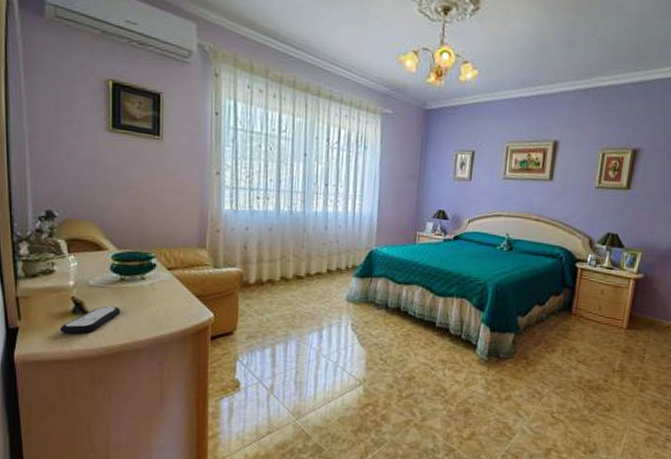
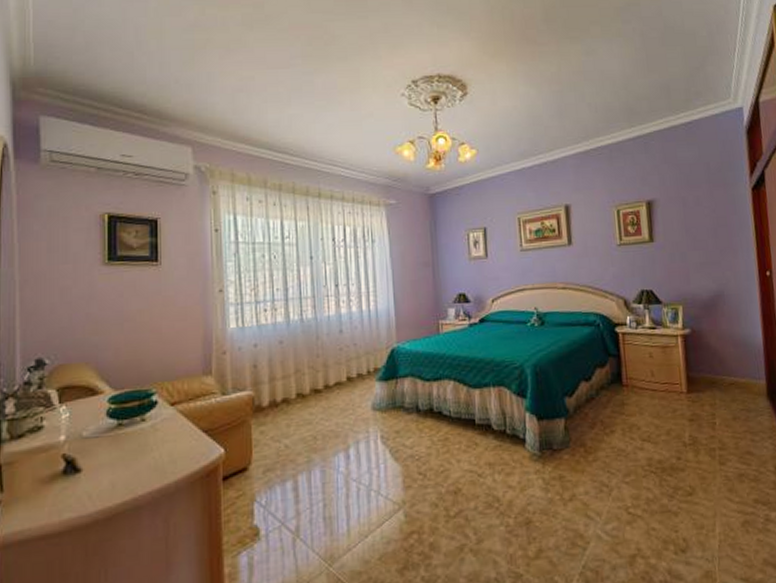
remote control: present [60,306,121,334] -> none [48,457,118,501]

